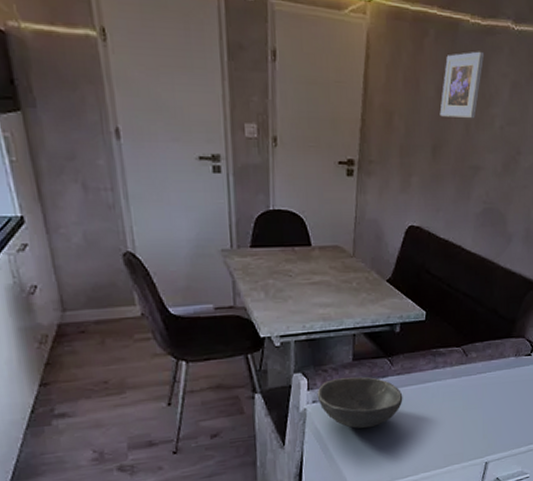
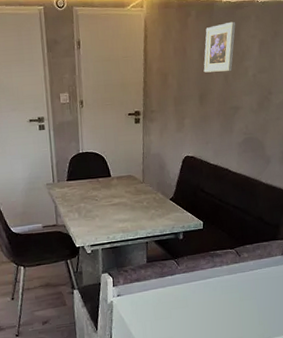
bowl: present [317,376,403,429] -> none [120,275,189,317]

